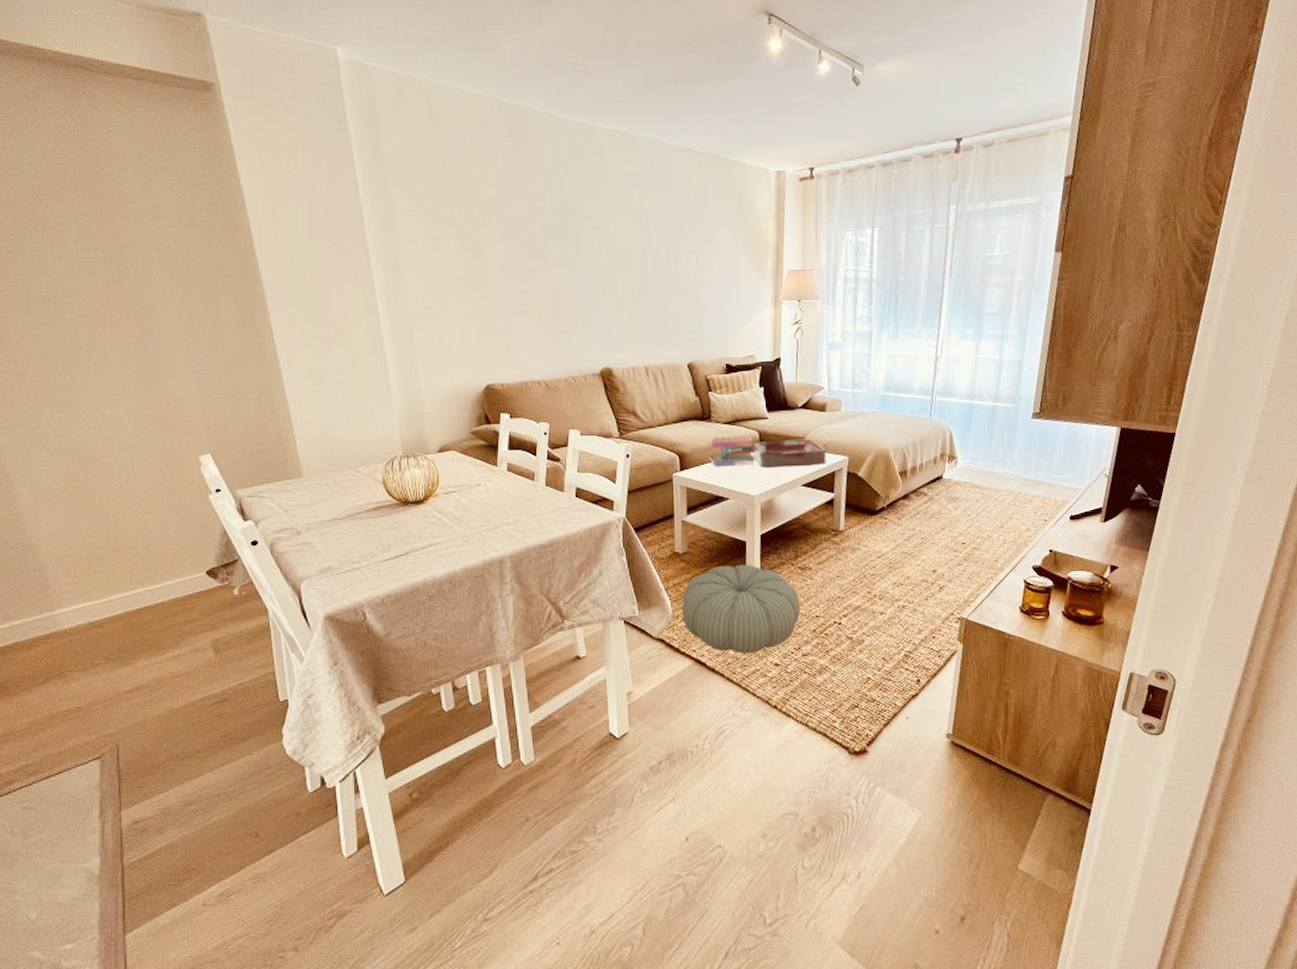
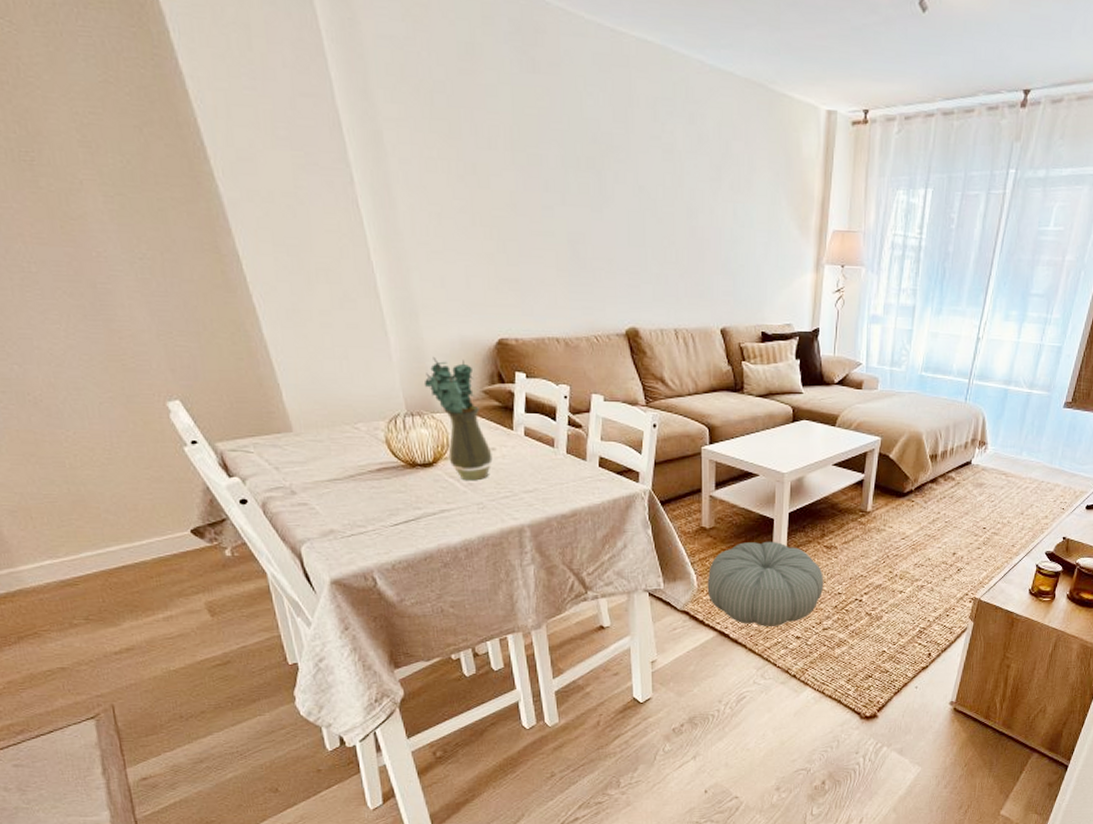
vase: none [419,403,478,516] -> present [424,356,493,481]
books: present [708,435,755,467] -> none [739,410,787,442]
decorative tray: present [753,439,826,468] -> none [785,417,859,445]

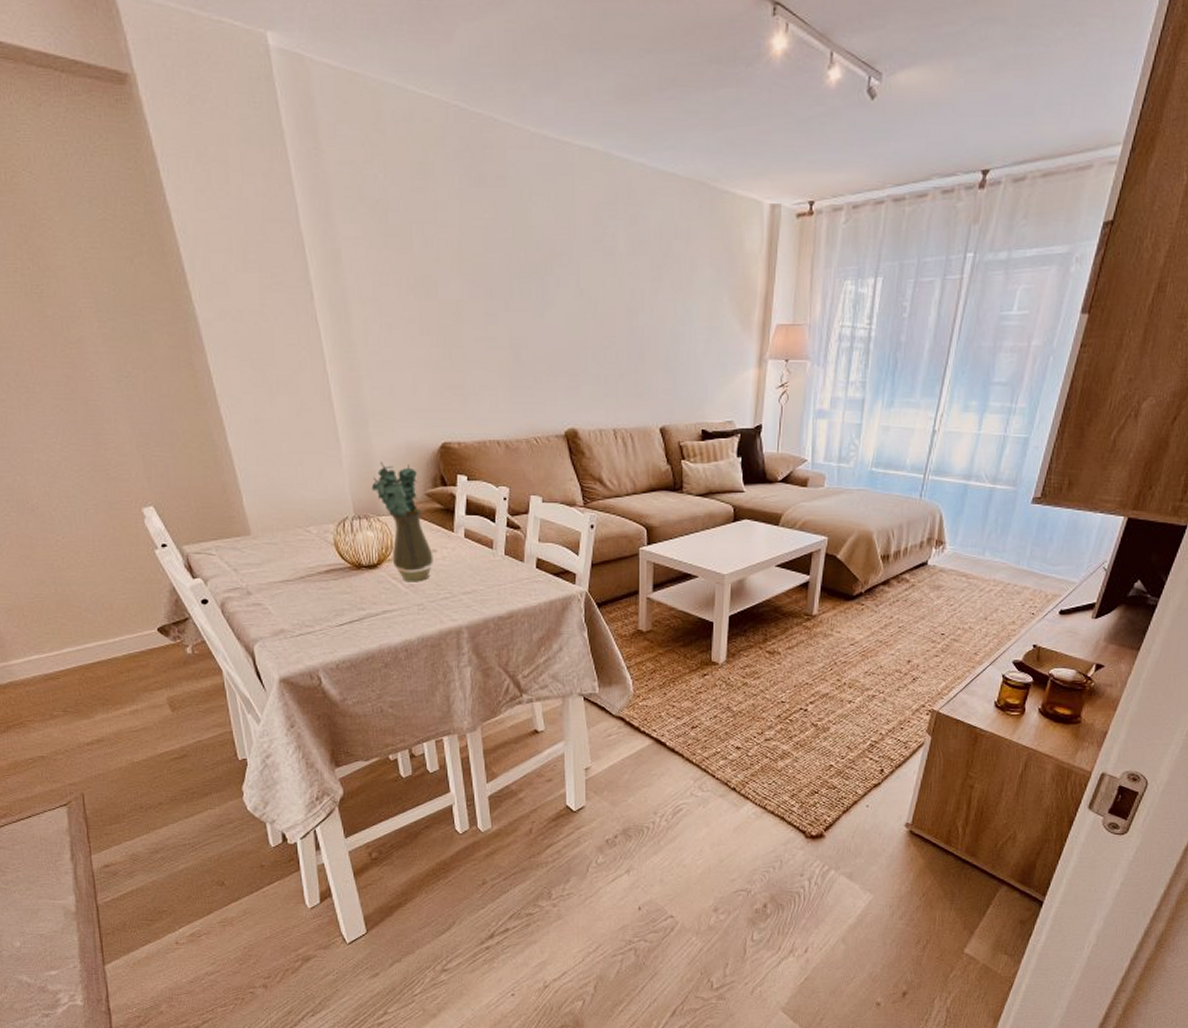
pouf: present [707,541,824,627] -> none [643,645,766,735]

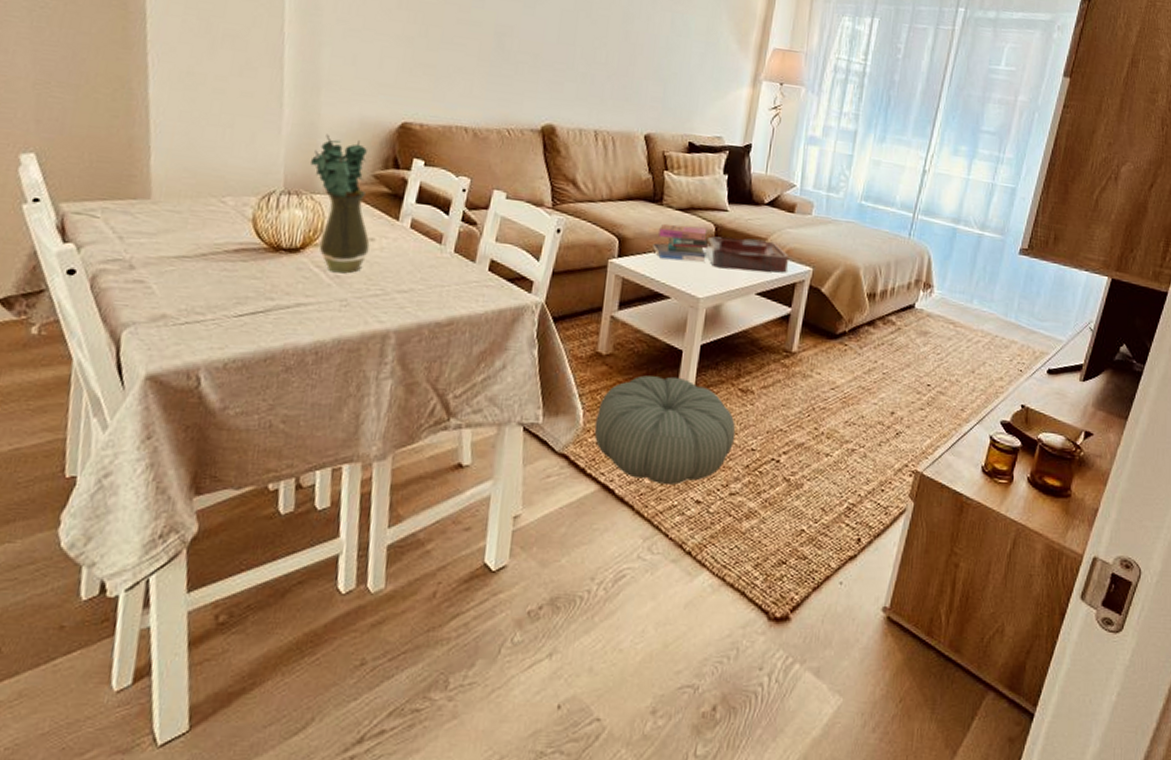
pouf: none [643,645,766,735] -> present [594,375,736,485]
books: none [678,509,728,543] -> present [653,223,708,263]
decorative tray: none [726,516,804,546] -> present [705,236,788,273]

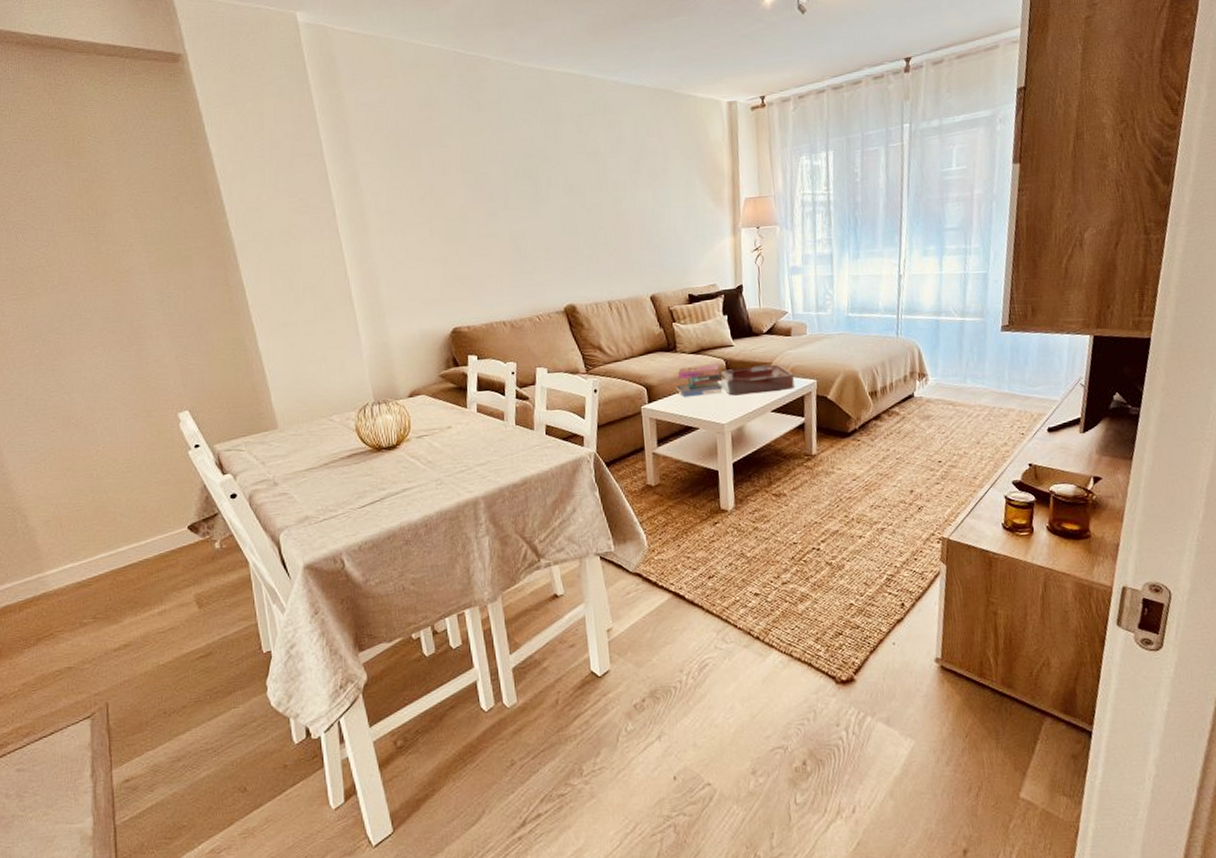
vase: present [310,133,370,274] -> none [389,350,449,459]
pouf: present [594,375,736,485] -> none [657,493,778,585]

